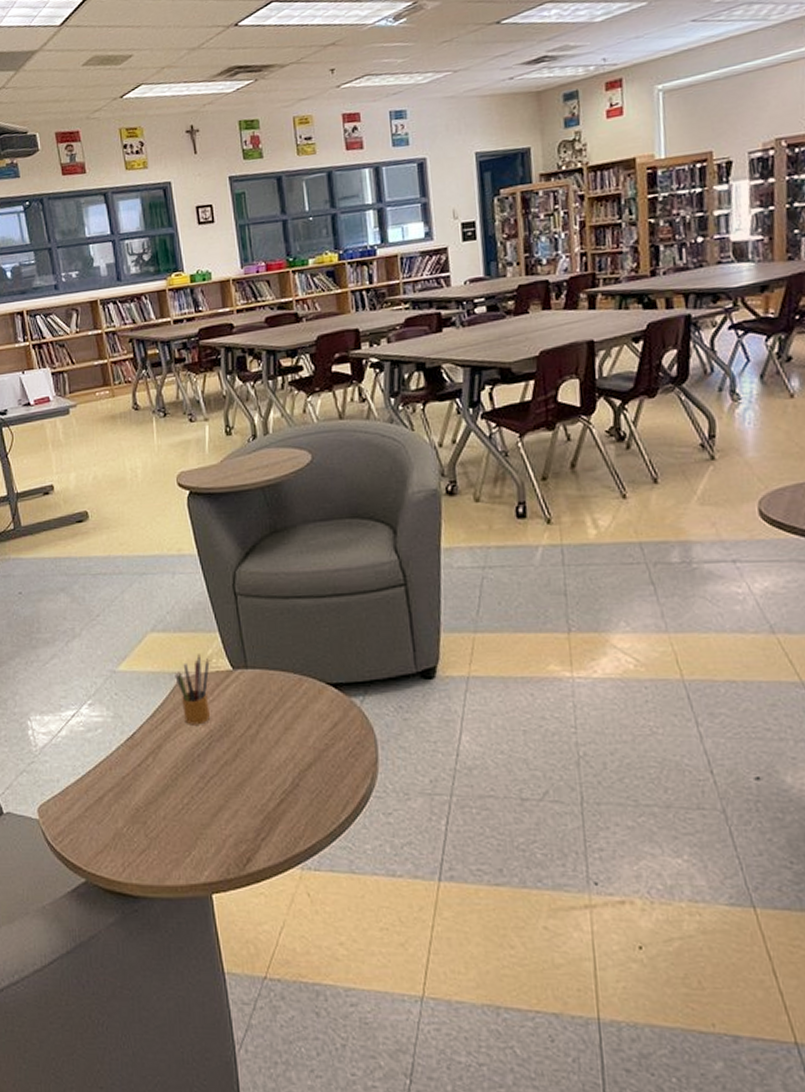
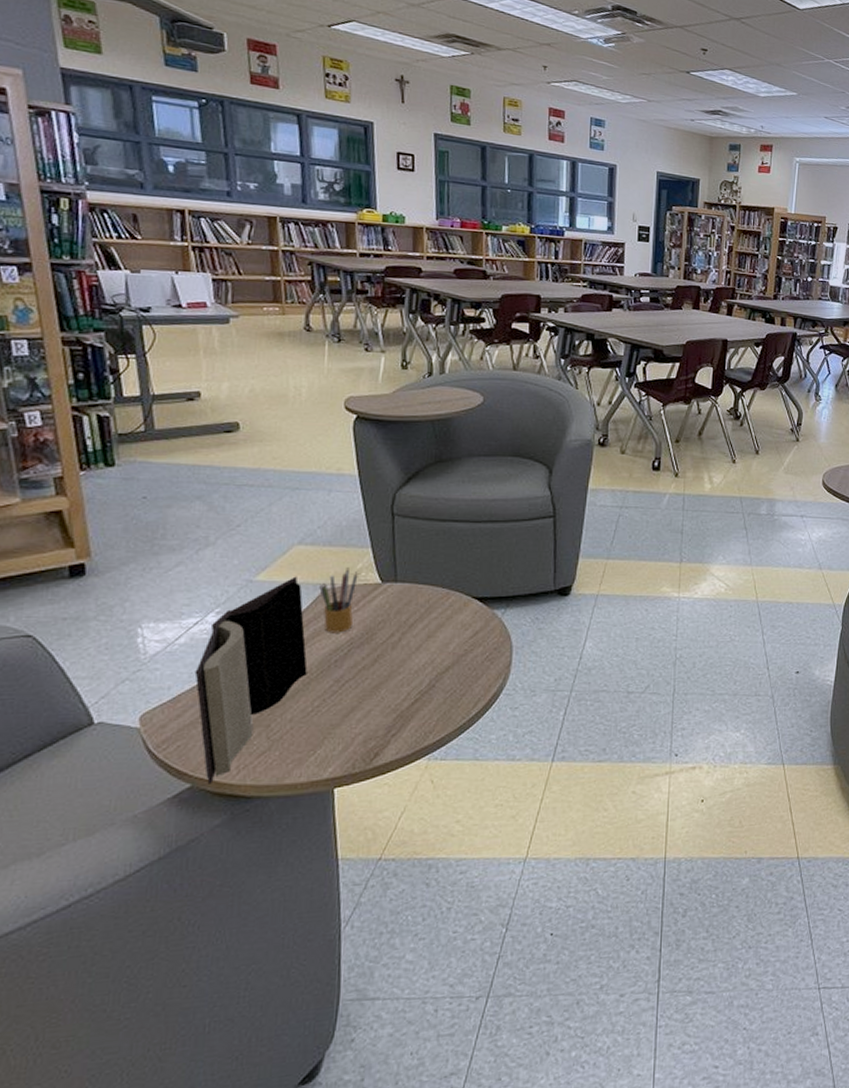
book: none [77,665,174,880] -> present [194,576,308,784]

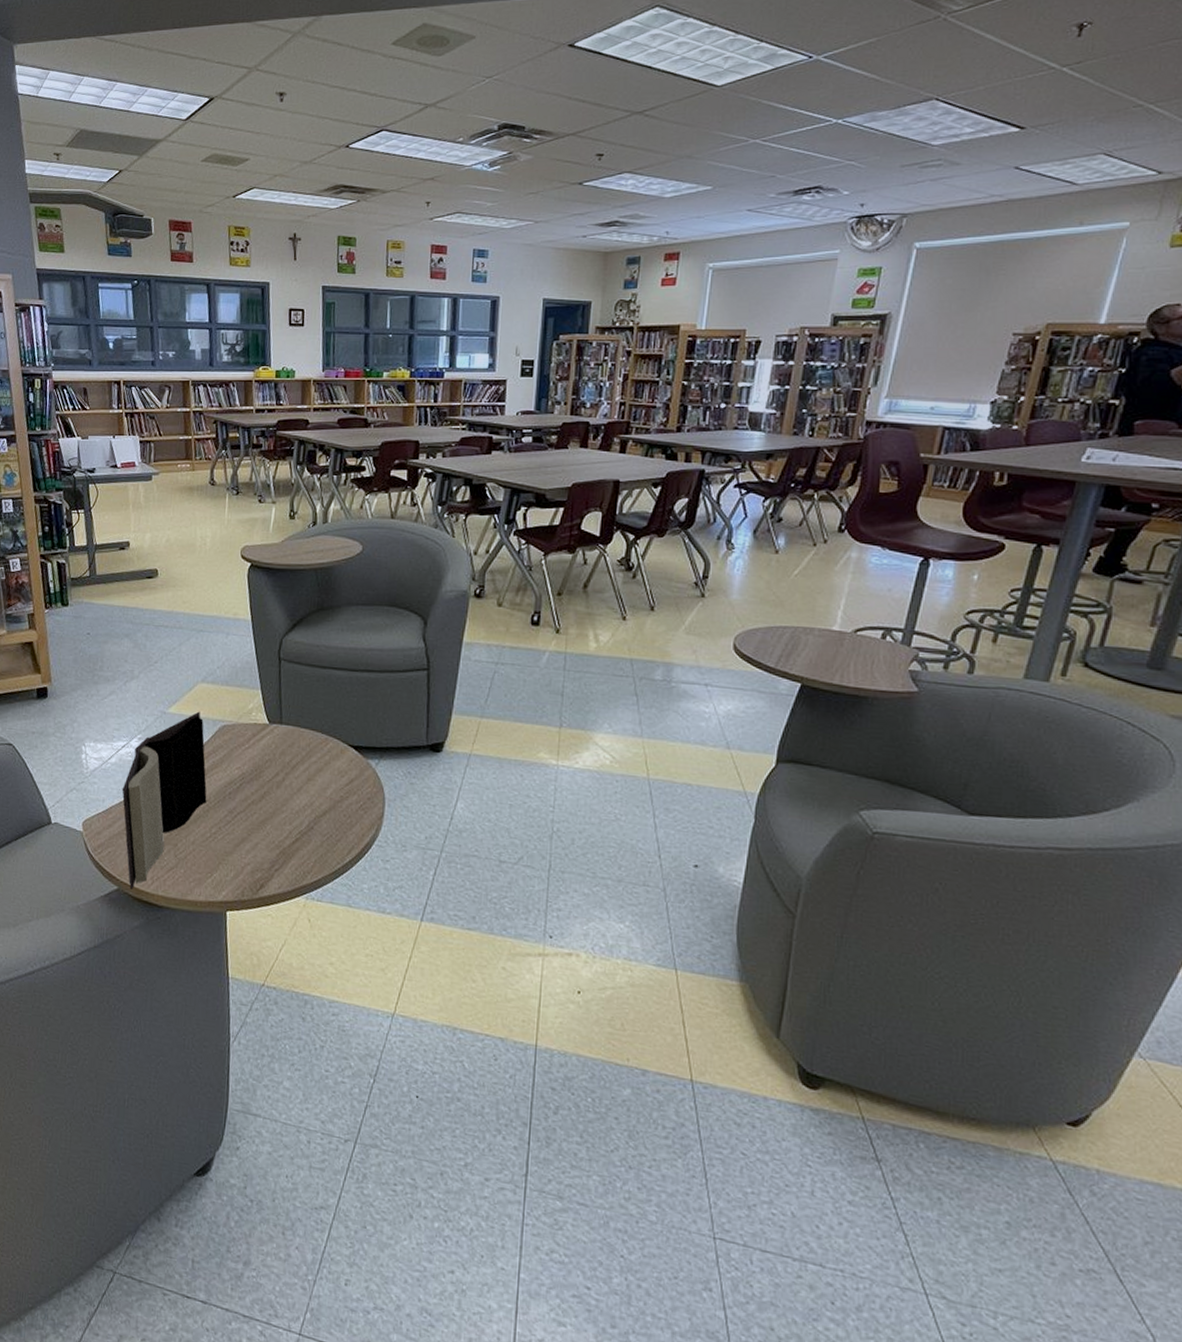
pencil box: present [319,567,358,633] -> none [217,707,250,768]

